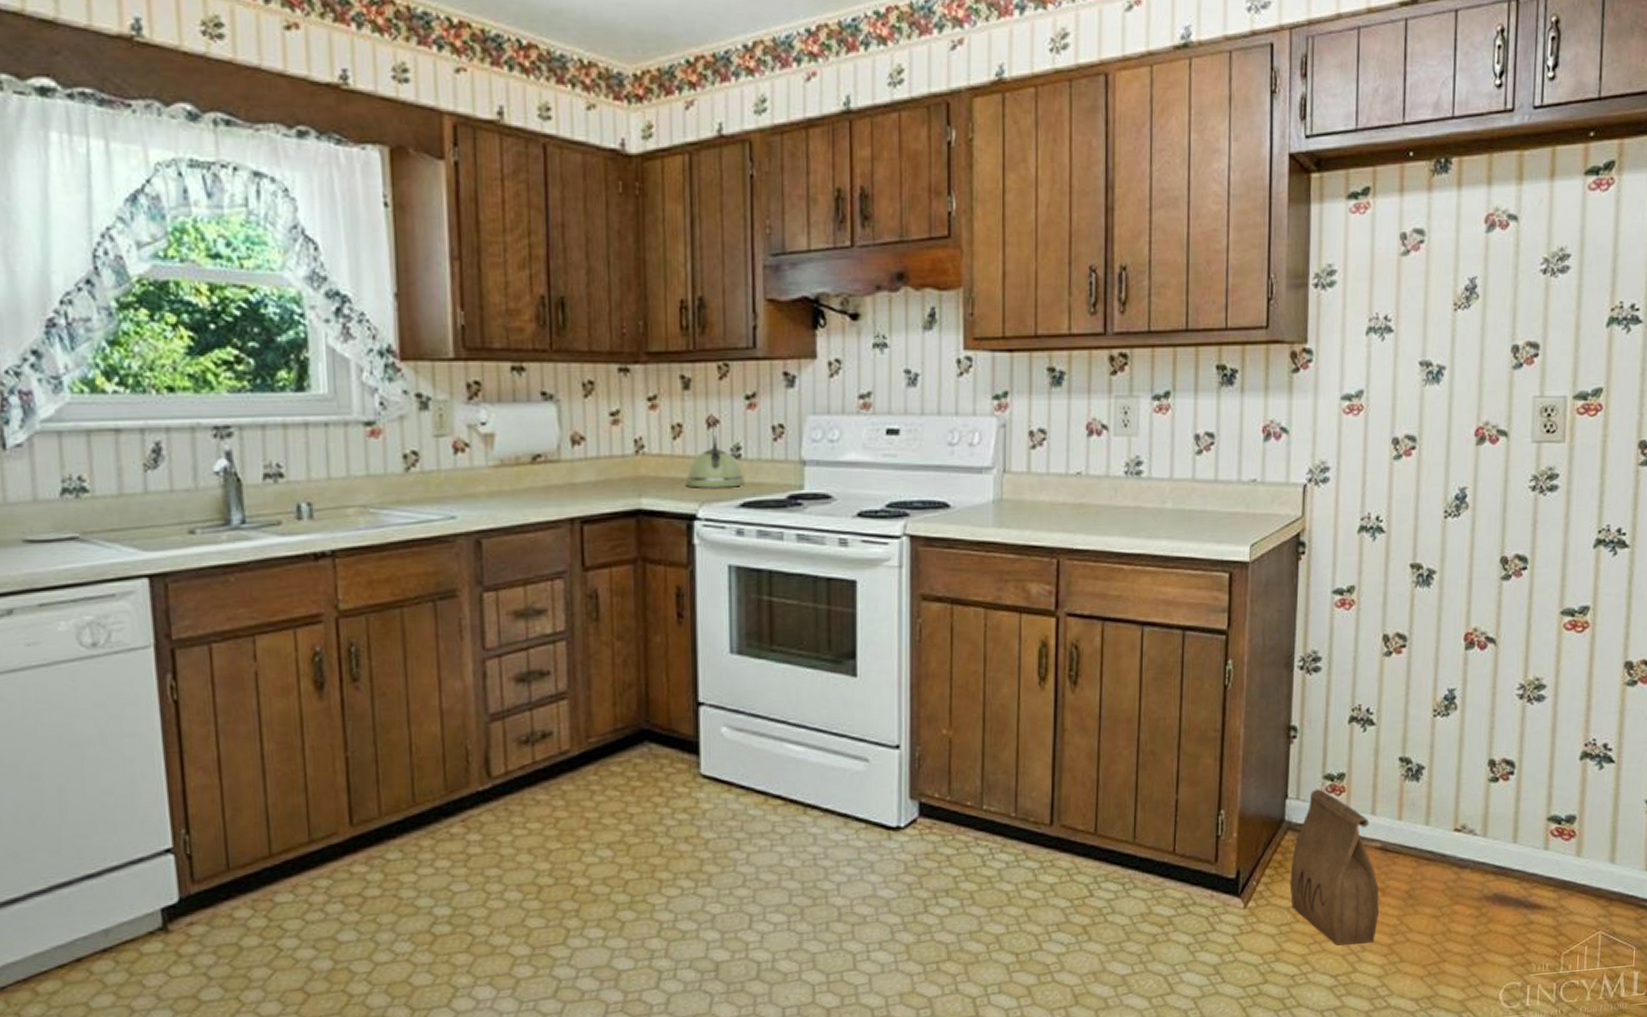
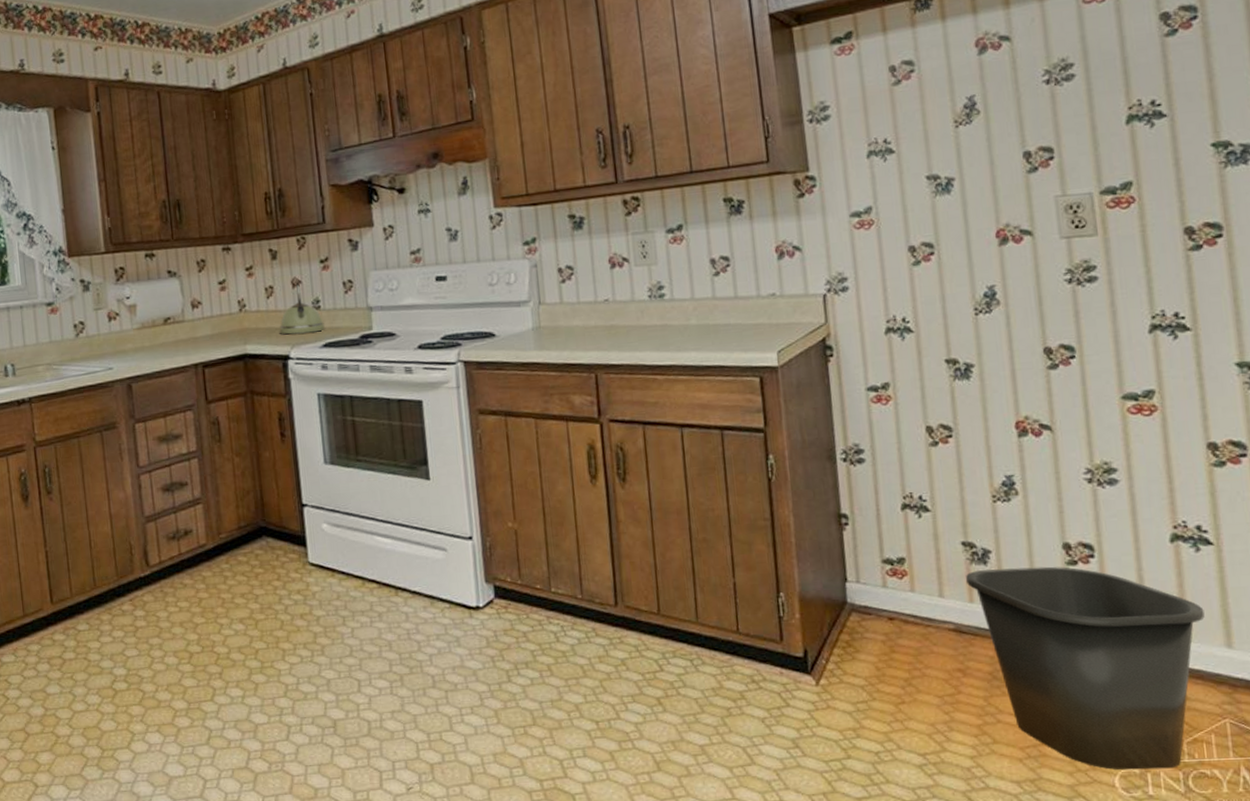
paper bag: present [1289,789,1379,946] -> none [860,573,963,724]
waste bin: none [1397,783,1597,984] -> present [965,566,1205,770]

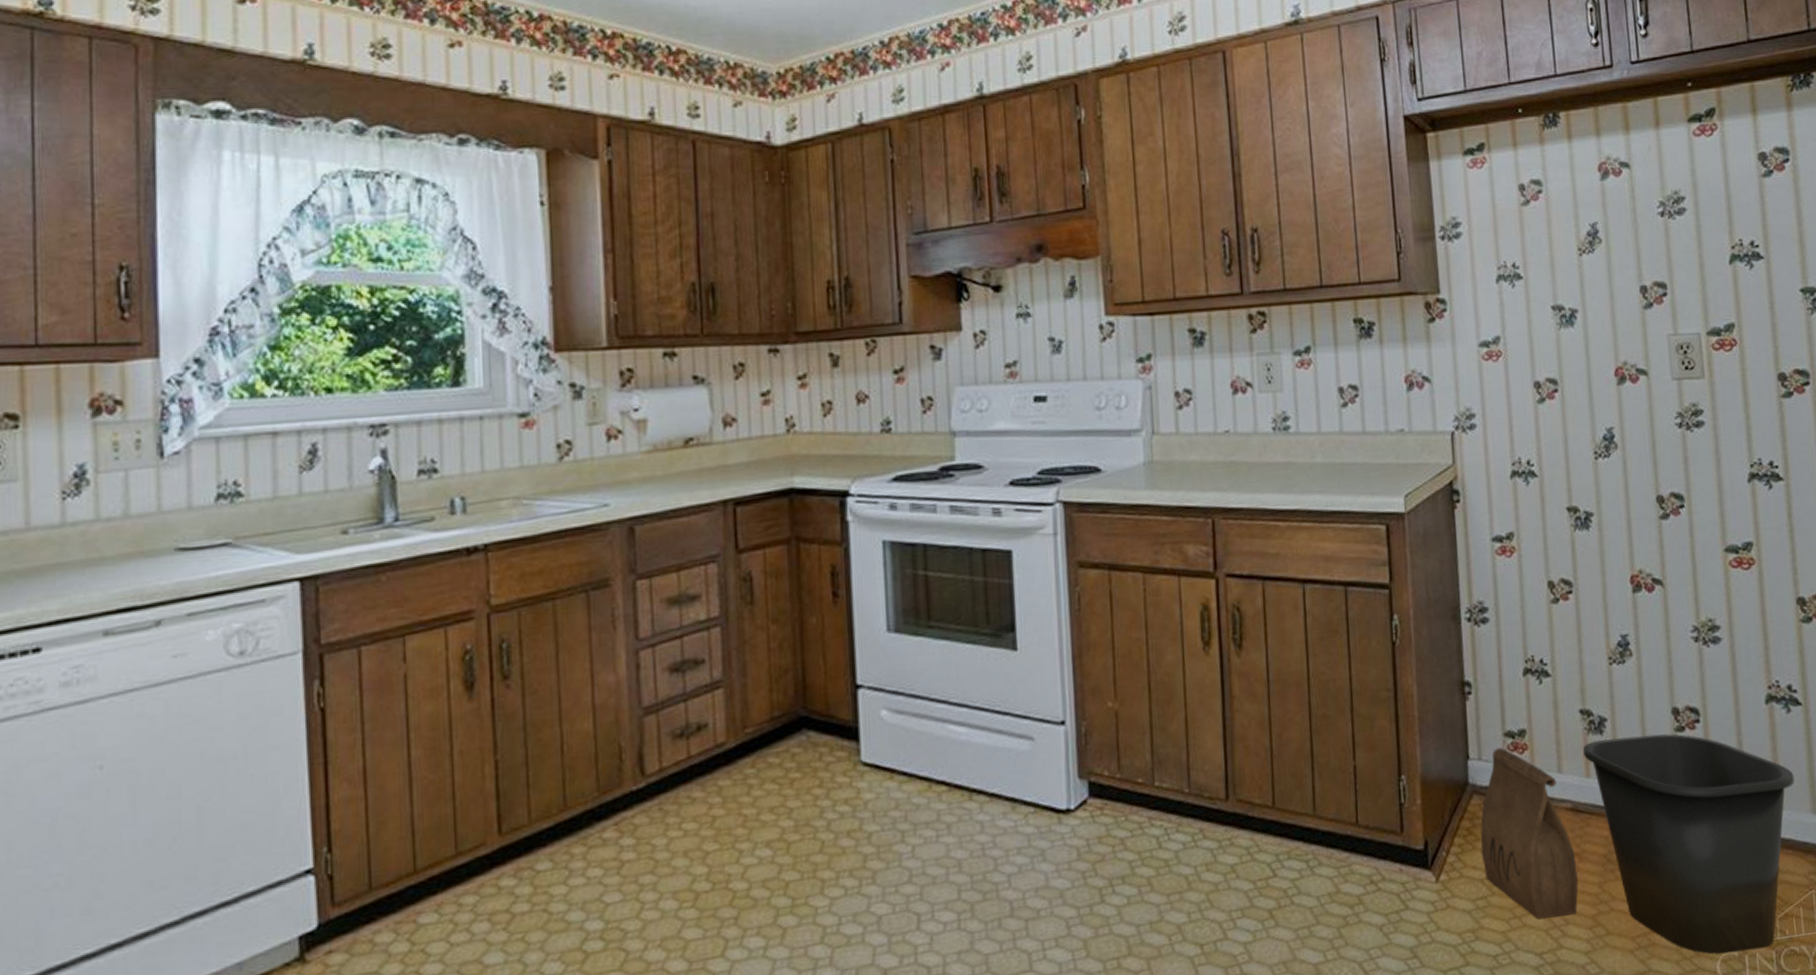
kettle: present [279,279,326,335] -> none [837,394,897,465]
paper bag: none [860,573,963,724] -> present [1480,747,1579,920]

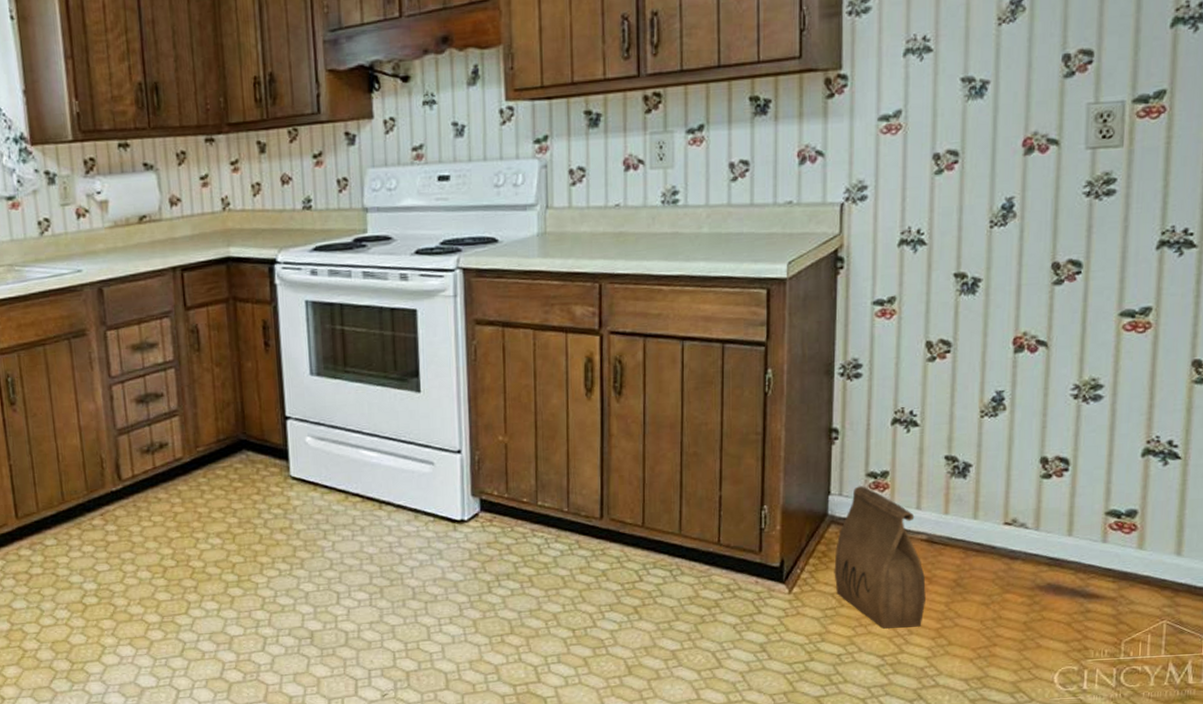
waste bin: present [1582,733,1794,955] -> none [943,479,1162,667]

